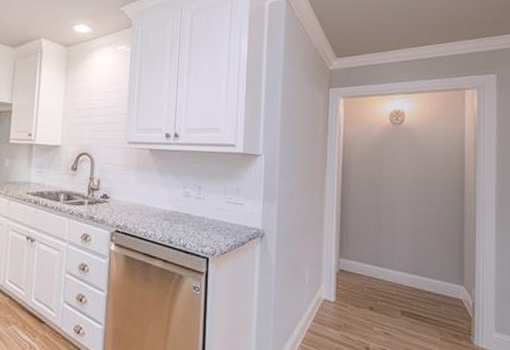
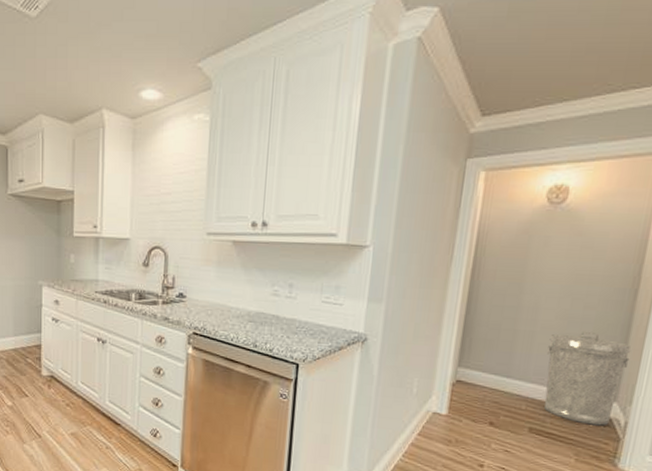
trash can: none [406,225,467,307] -> present [543,331,631,426]

